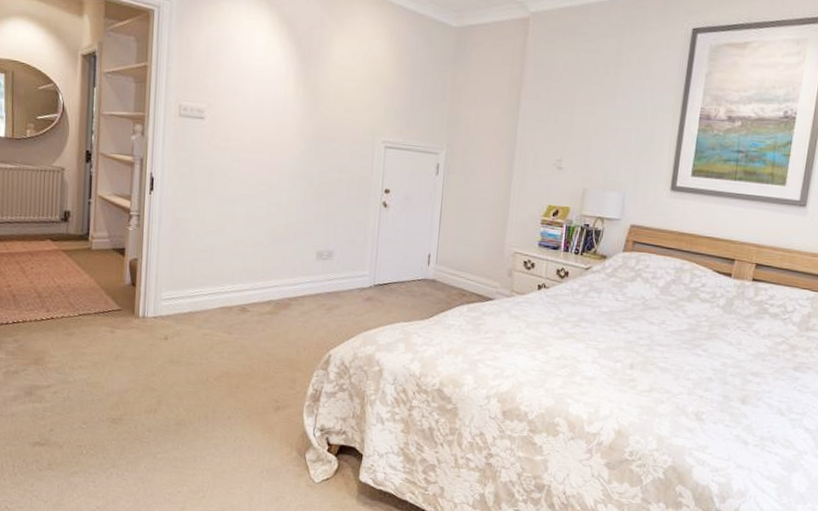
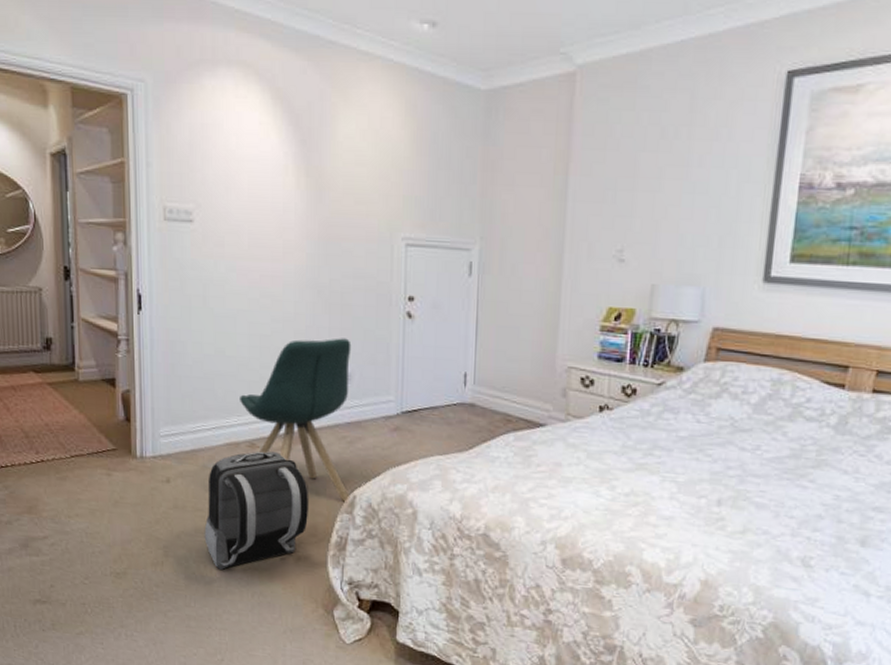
backpack: none [195,314,291,417] -> present [204,451,310,570]
chair: none [235,221,335,361] -> present [240,338,352,503]

